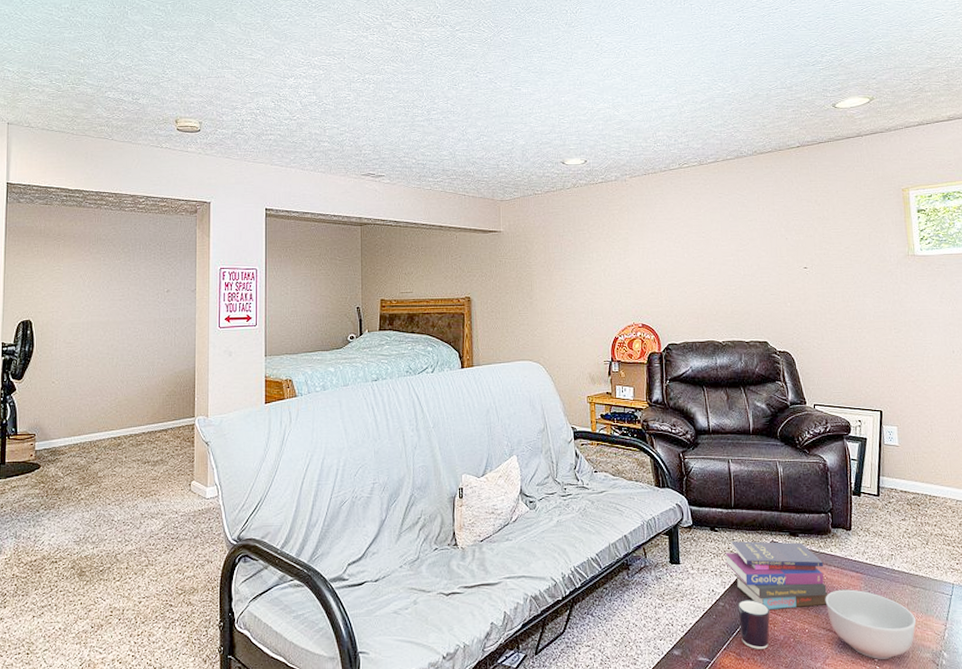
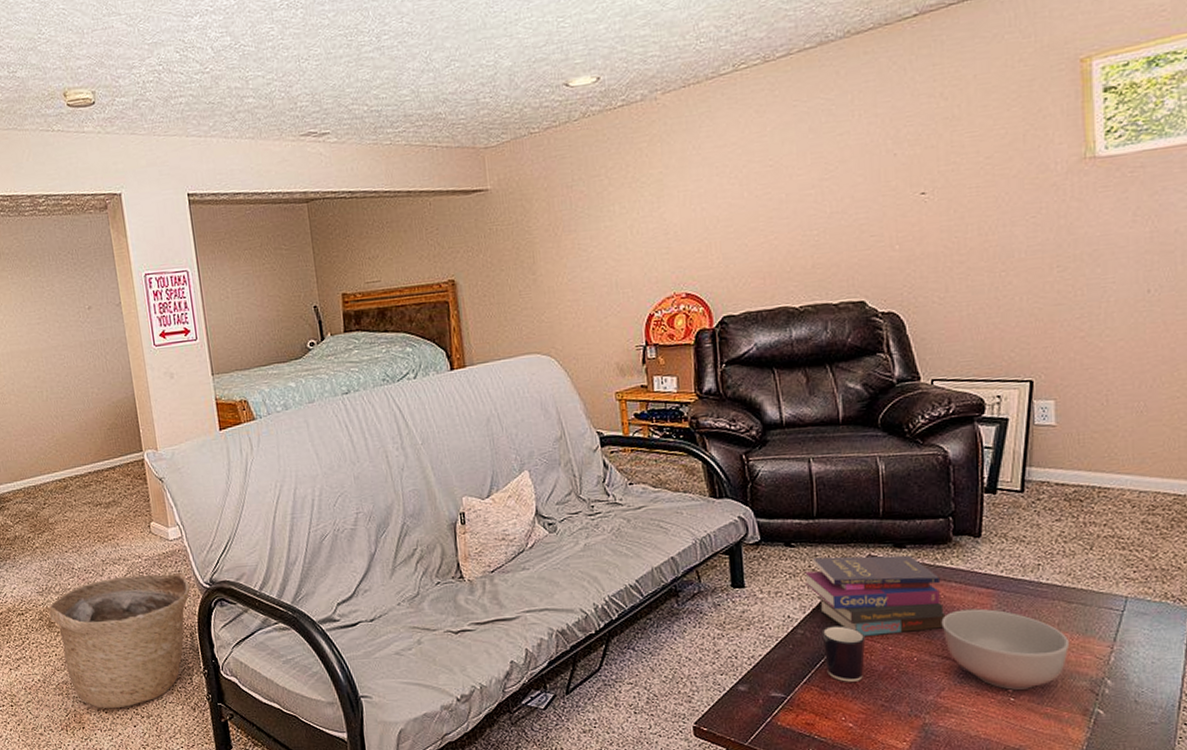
basket: none [81,529,219,658] -> present [49,573,191,708]

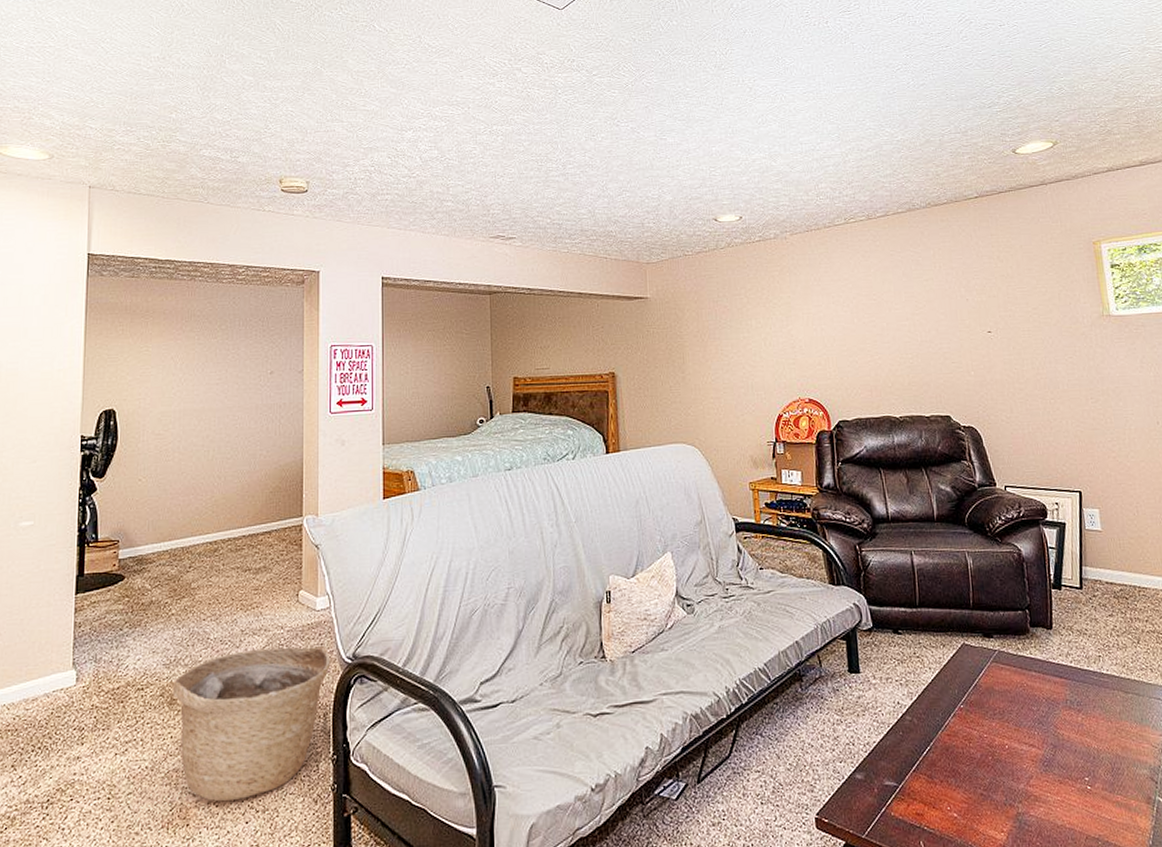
books: present [805,555,946,636] -> none [910,644,1029,723]
mug: present [821,625,866,682] -> none [927,712,965,770]
bowl: present [941,608,1070,690] -> none [1026,697,1131,778]

